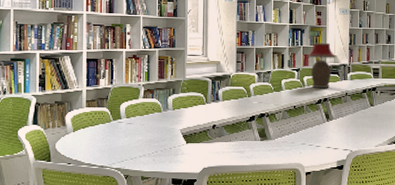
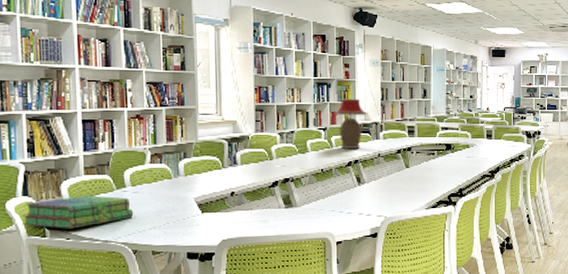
stack of books: none [32,125,127,155] -> present [22,195,134,229]

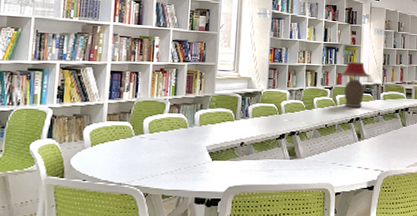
stack of books: present [22,195,134,229] -> none [44,140,149,171]

